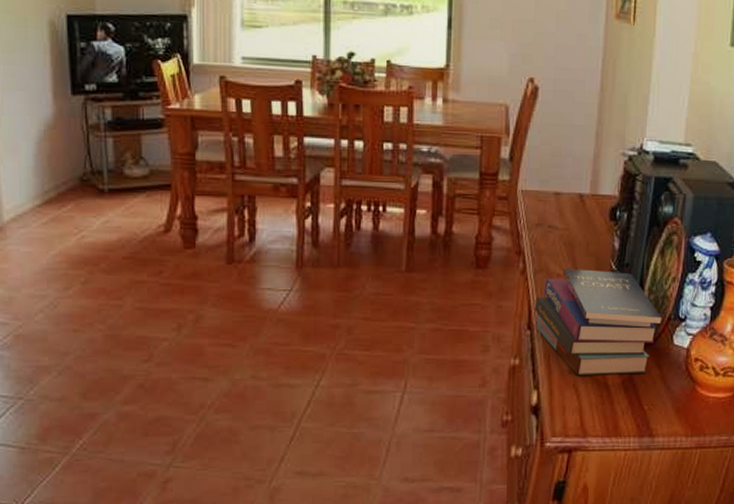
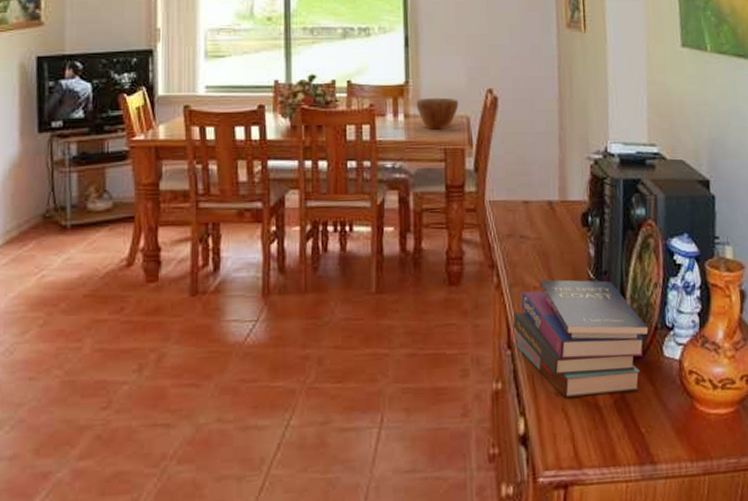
bowl: none [455,83,499,117] -> present [416,97,459,130]

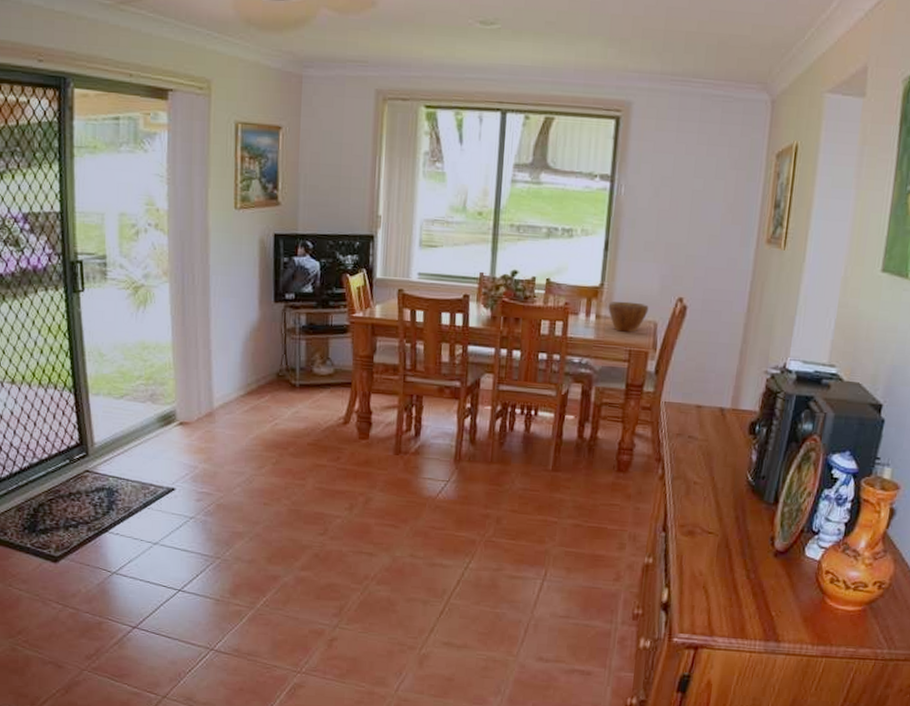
books: present [513,279,649,398] -> none [670,476,795,581]

